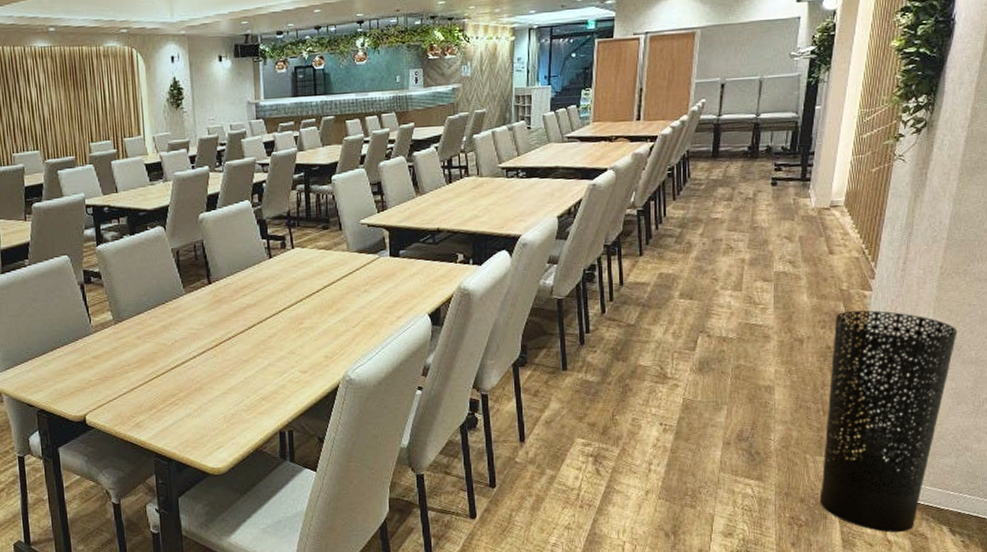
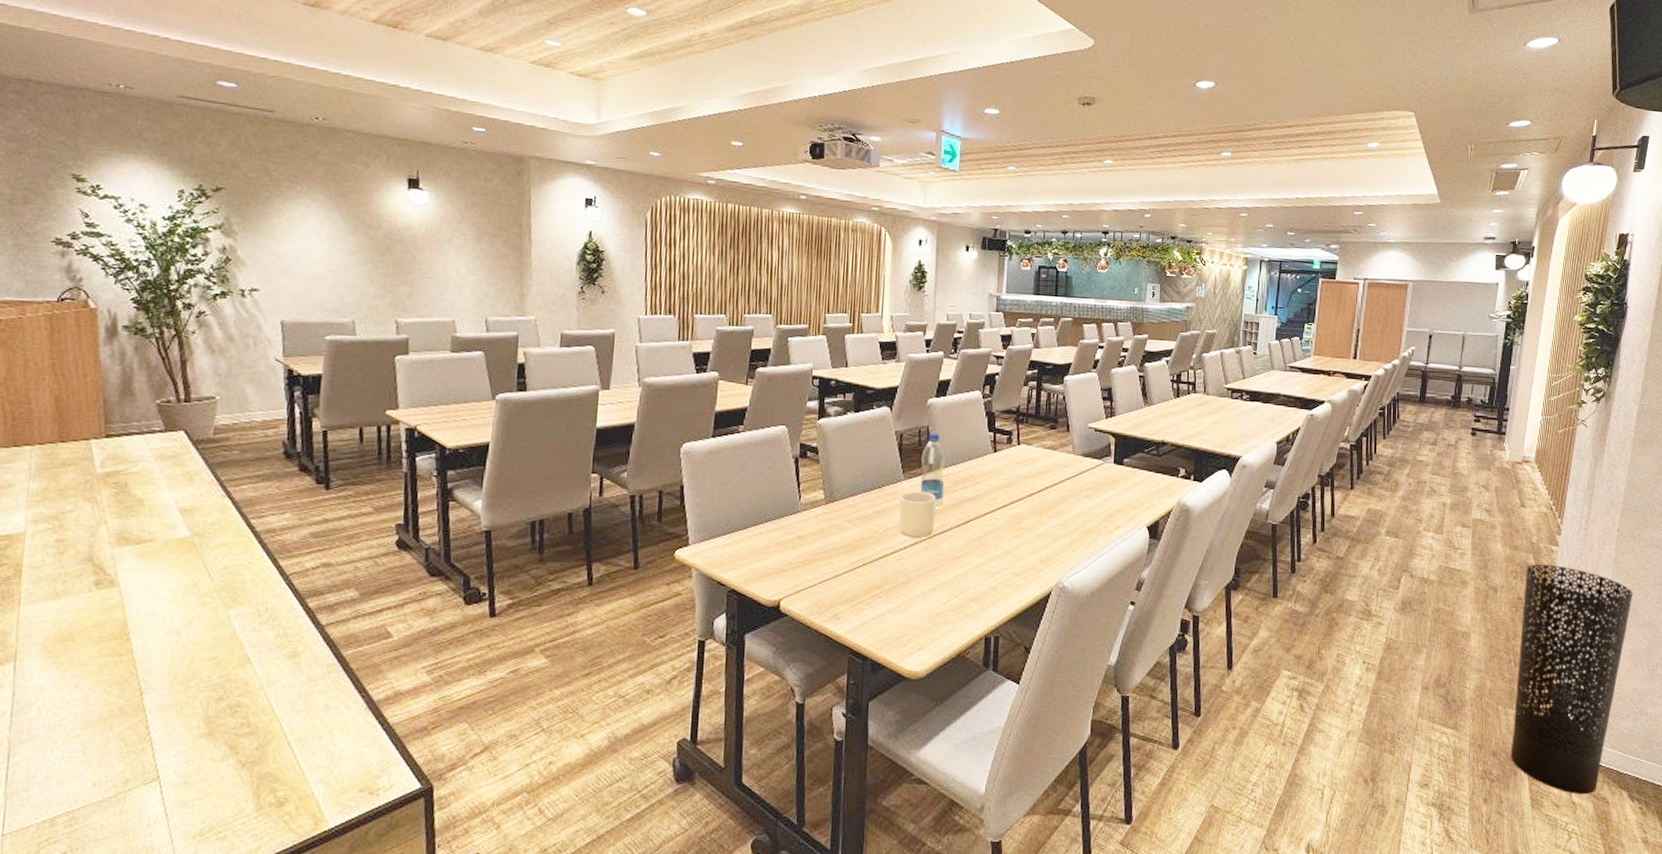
mug: none [183,303,220,347] -> present [899,491,936,537]
bottle: none [200,245,226,320] -> present [920,432,945,511]

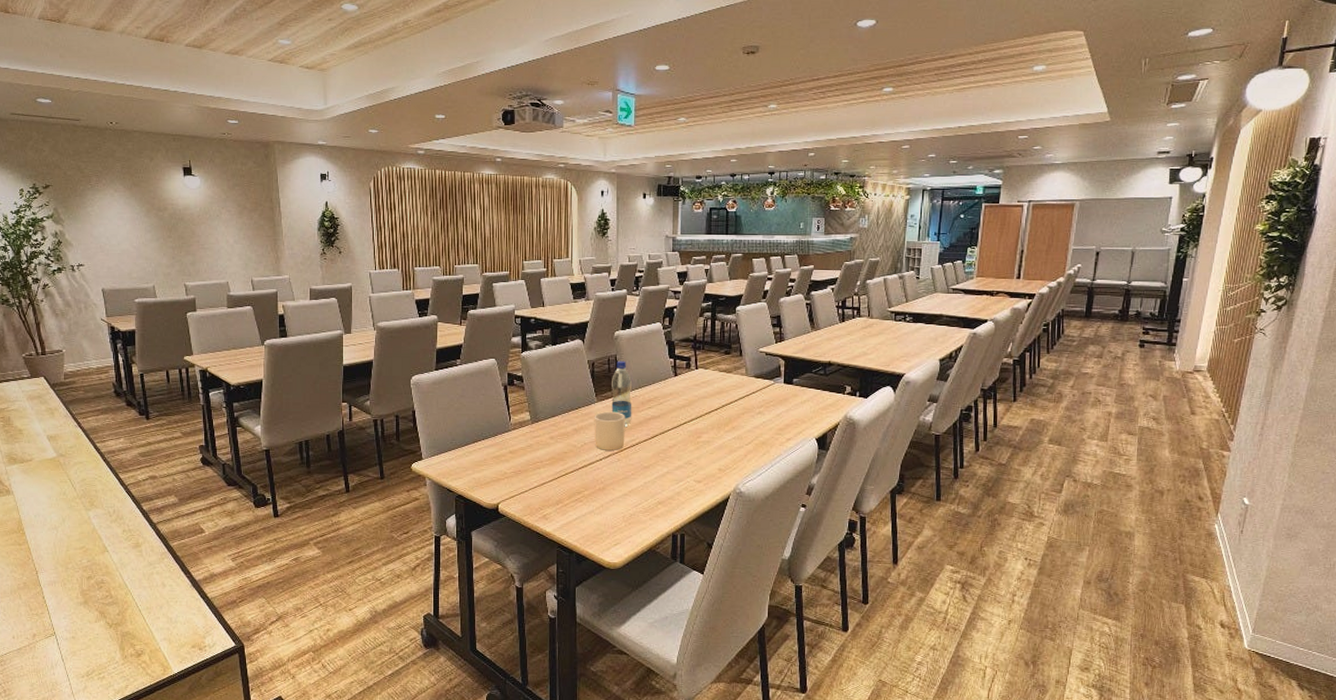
umbrella stand: present [1510,563,1633,795] -> none [1173,468,1311,683]

